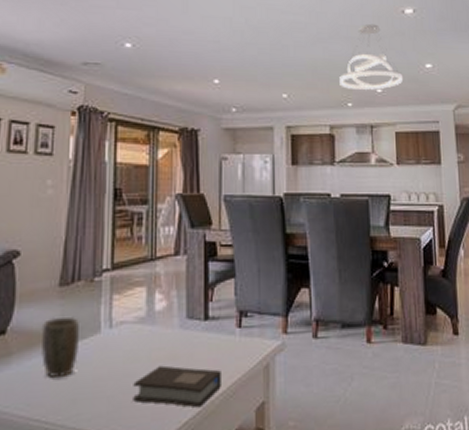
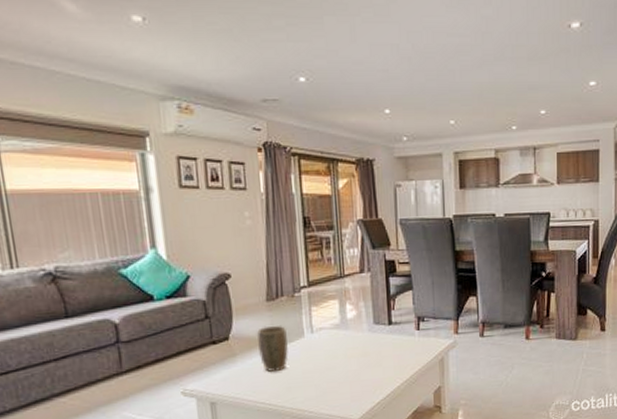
book: present [133,365,221,408] -> none [334,361,405,392]
pendant light: present [339,23,404,90] -> none [504,41,567,112]

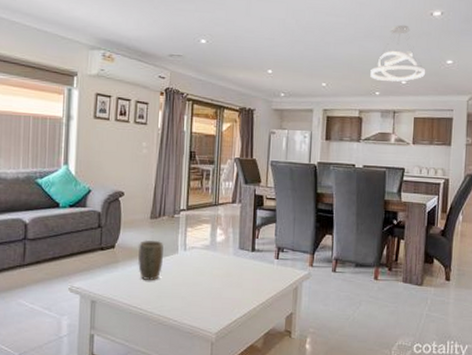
pendant light: none [504,41,567,112] -> present [370,24,426,82]

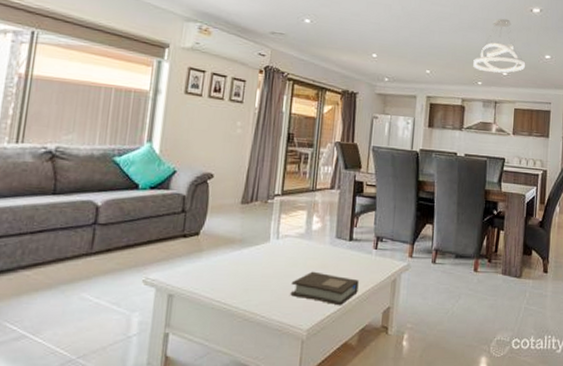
plant pot: present [138,239,164,281] -> none [224,226,254,272]
book: none [199,280,262,312] -> present [290,271,359,306]

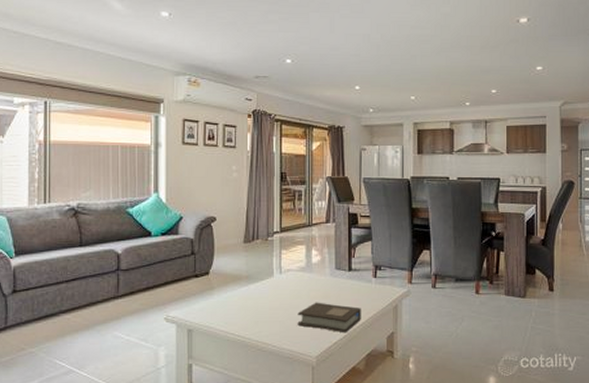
pendant light: present [473,18,526,73] -> none [459,33,516,91]

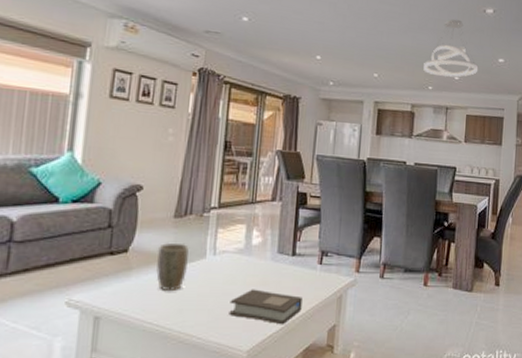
plant pot: none [232,264,258,307] -> present [156,242,189,292]
pendant light: none [459,33,516,91] -> present [423,19,479,77]

